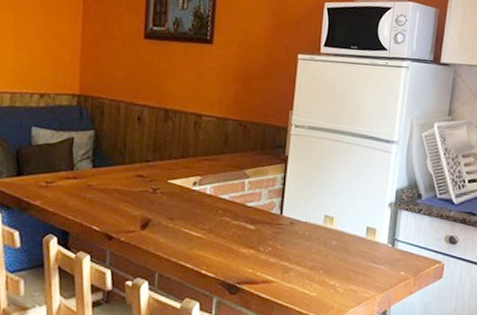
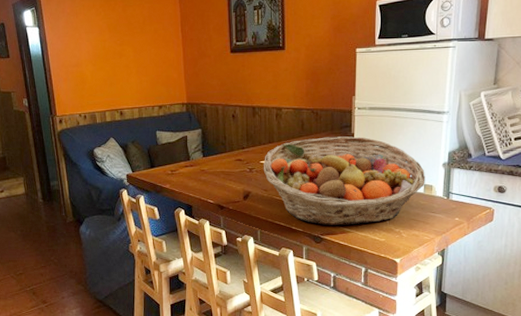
fruit basket: none [170,157,369,273] -> present [263,136,425,225]

